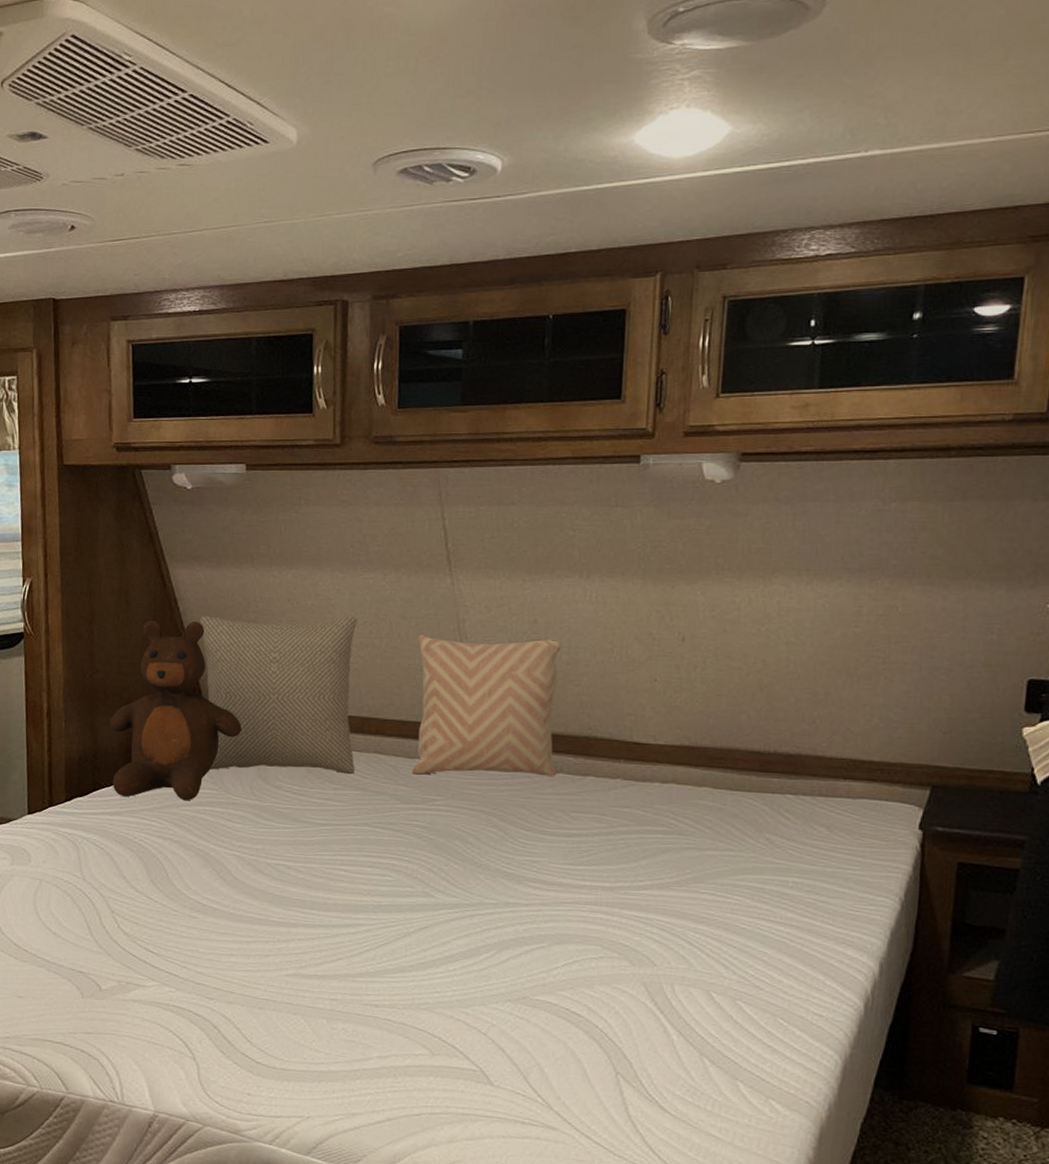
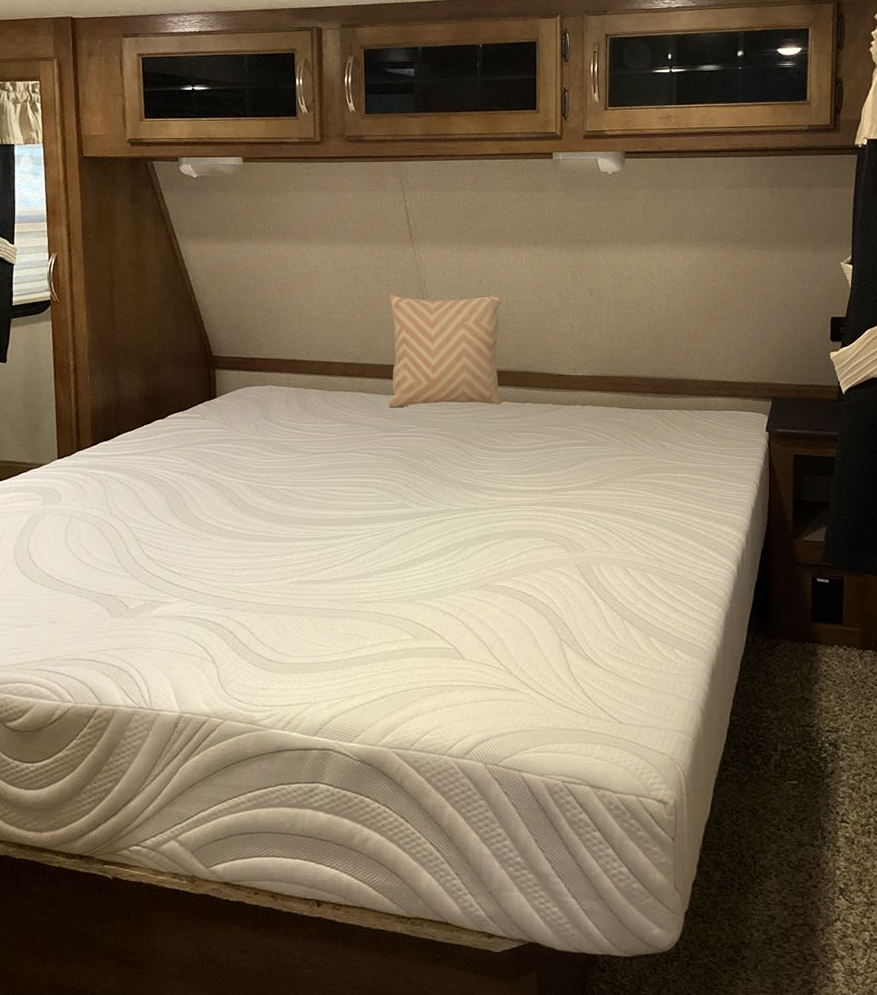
teddy bear: present [110,620,242,801] -> none [131,287,246,440]
pillow: present [200,616,357,775] -> none [208,281,342,412]

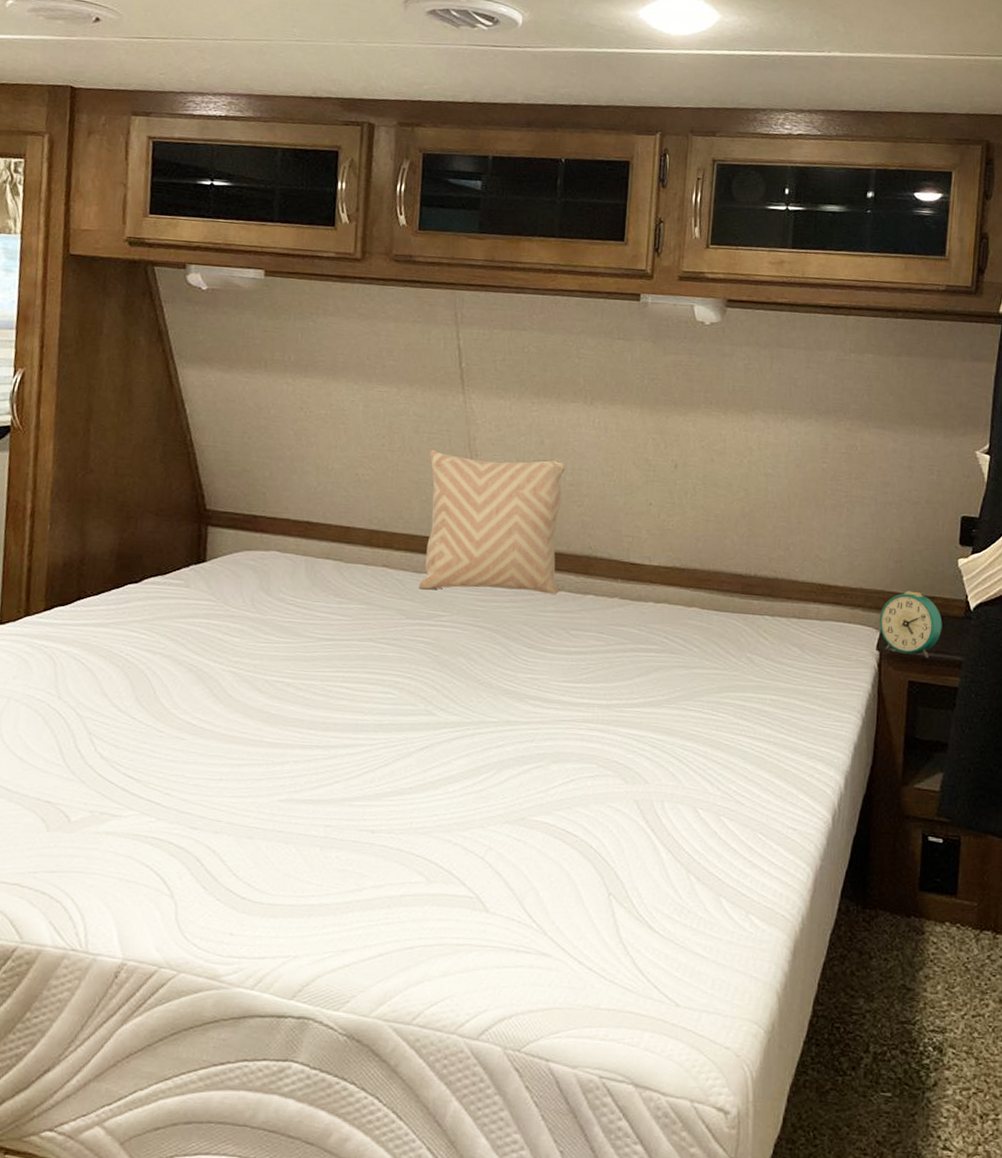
alarm clock: none [767,380,820,435] -> present [879,589,942,658]

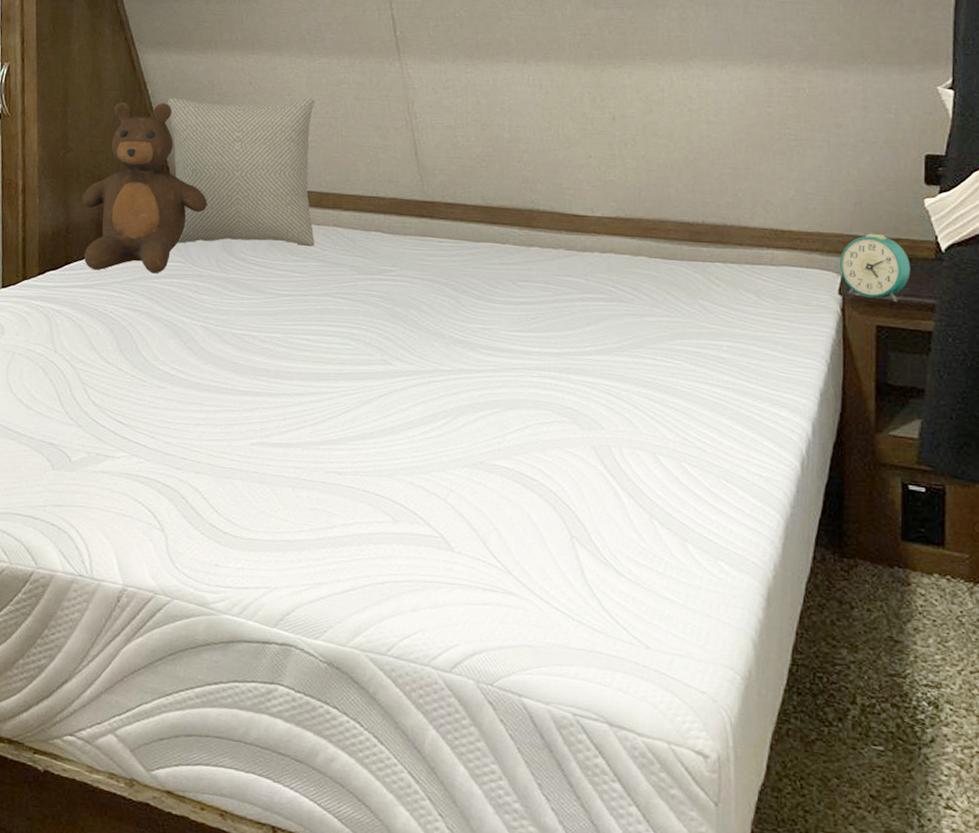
teddy bear: none [99,420,246,613] -> present [82,102,207,274]
pillow: none [207,419,370,588] -> present [168,97,315,247]
pillow: present [418,449,567,594] -> none [368,114,504,247]

